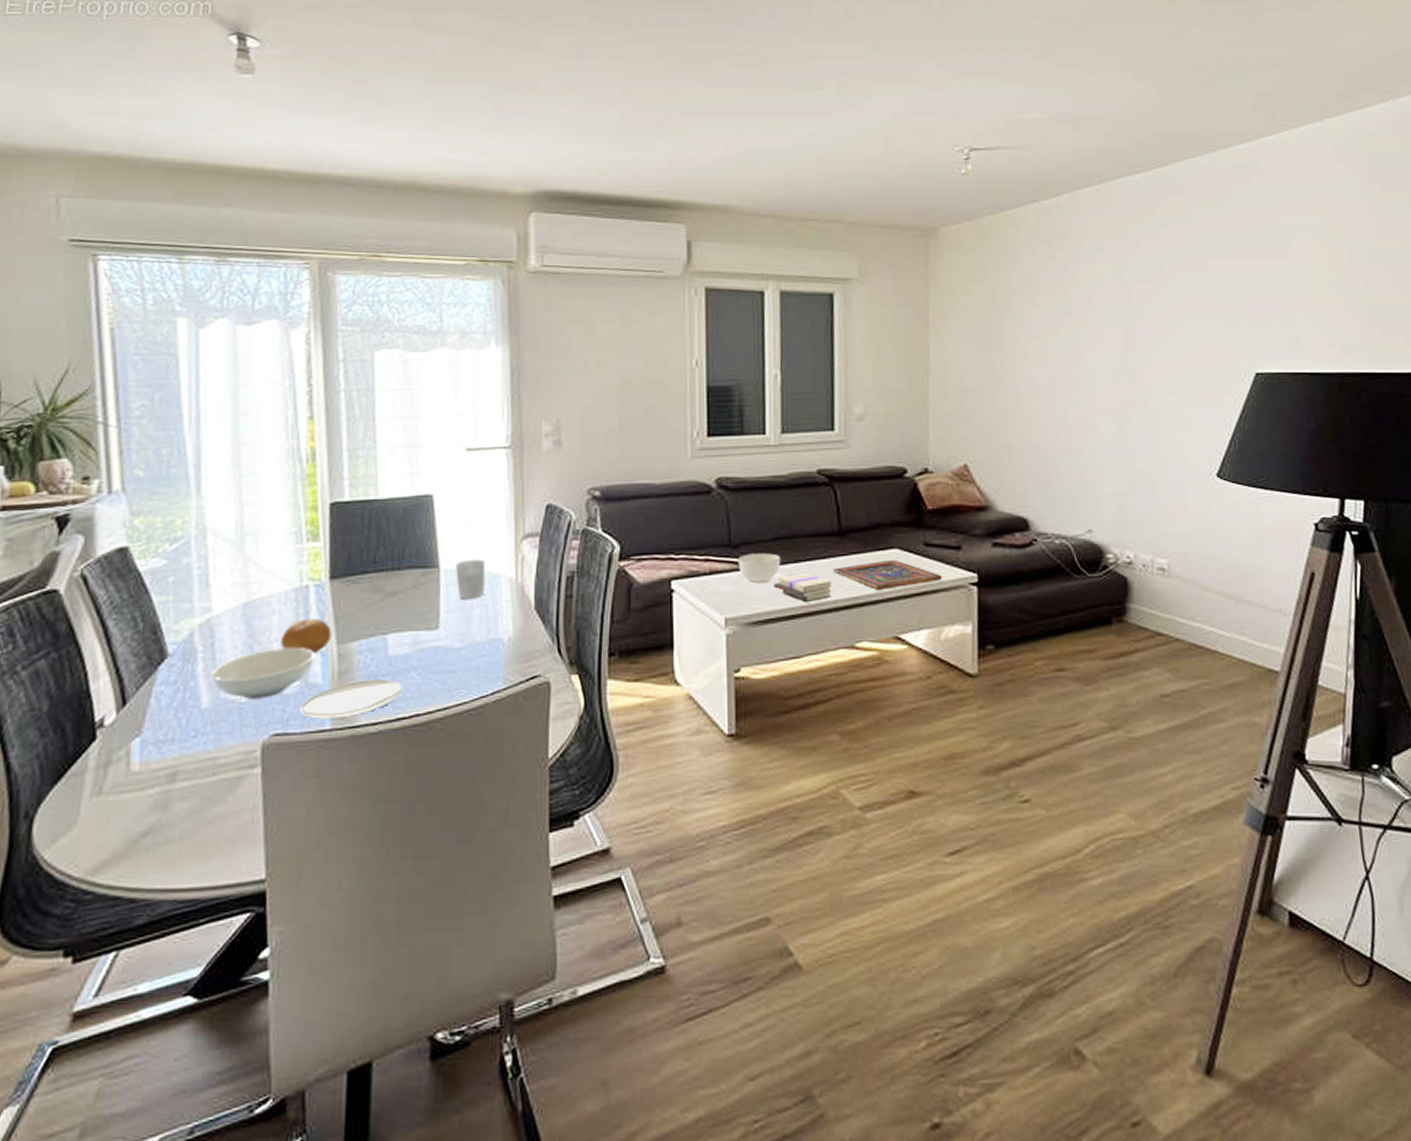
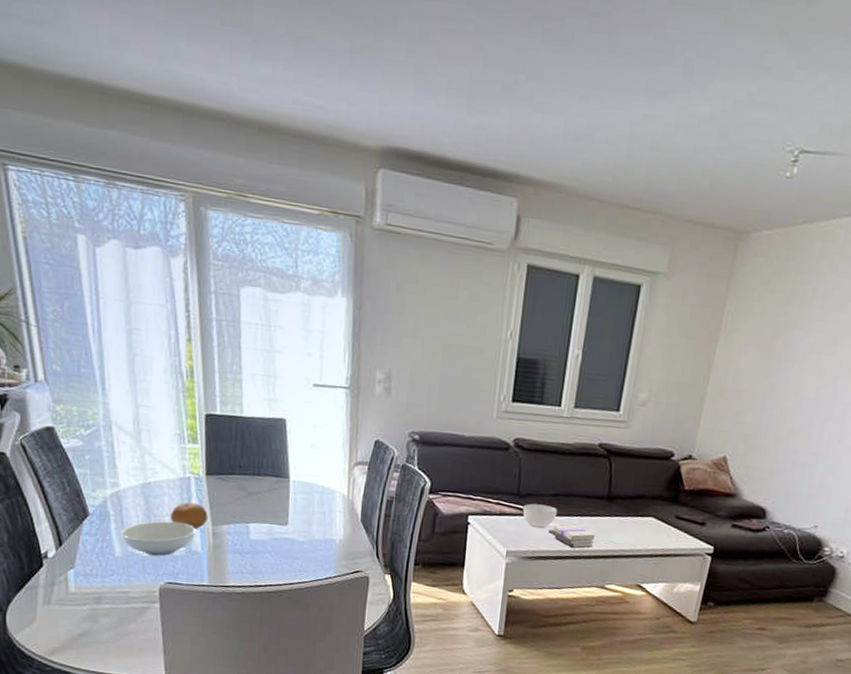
plate: present [300,679,402,721] -> none [186,553,260,580]
candle holder: present [454,559,485,600] -> none [301,475,325,507]
painted panel: present [833,559,943,590] -> none [597,524,685,548]

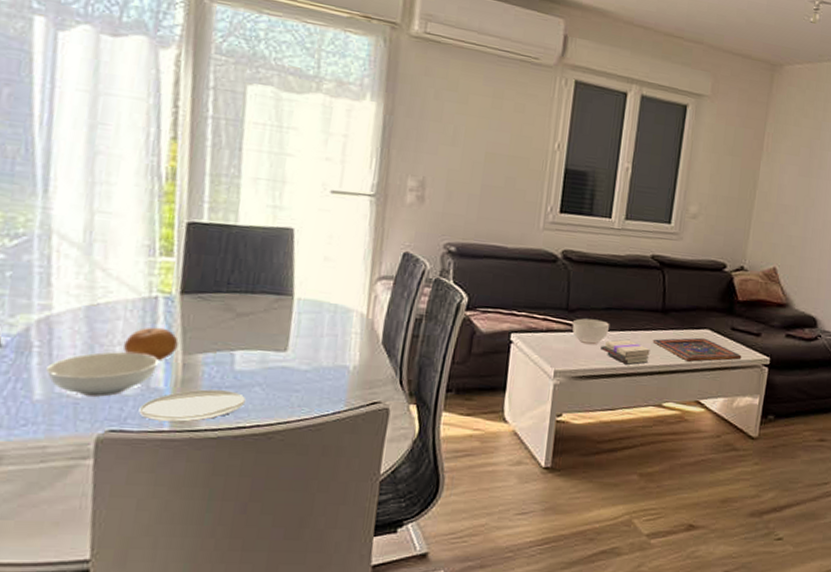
plate: none [186,553,260,580] -> present [138,389,245,423]
painted panel: none [597,524,685,548] -> present [652,337,742,362]

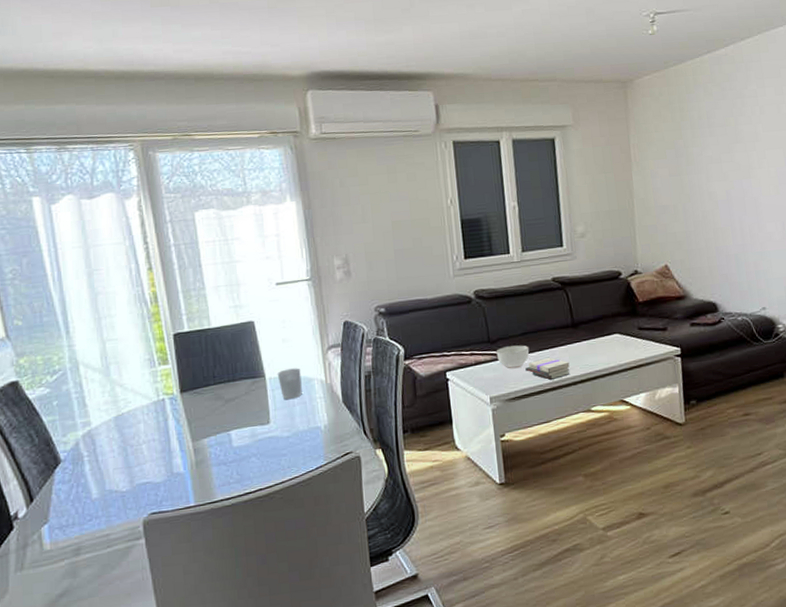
bowl: present [46,352,159,397] -> none [97,446,176,489]
fruit: present [124,327,178,361] -> none [148,423,187,451]
plate: present [138,389,245,423] -> none [169,464,247,500]
candle holder: none [308,292,339,329] -> present [277,368,302,400]
painted panel: present [652,337,742,362] -> none [569,342,654,366]

